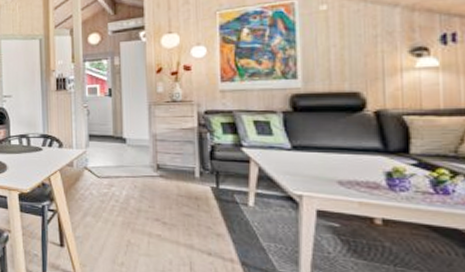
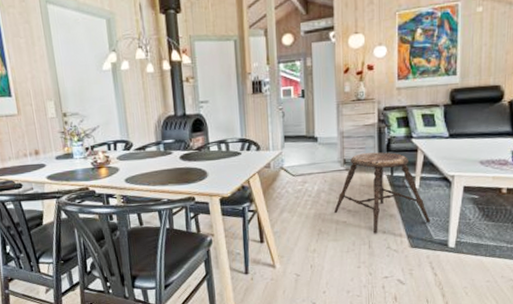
stool: none [146,160,271,254] -> present [334,152,430,233]

